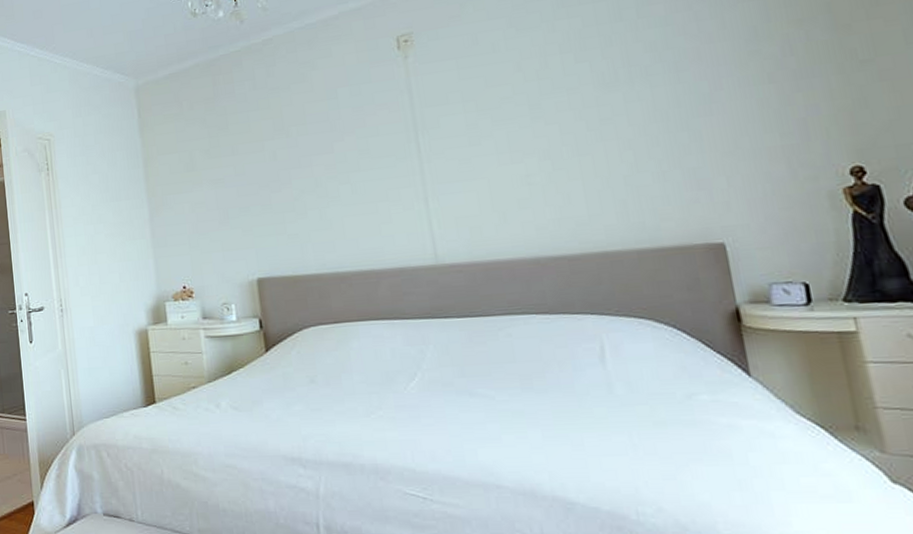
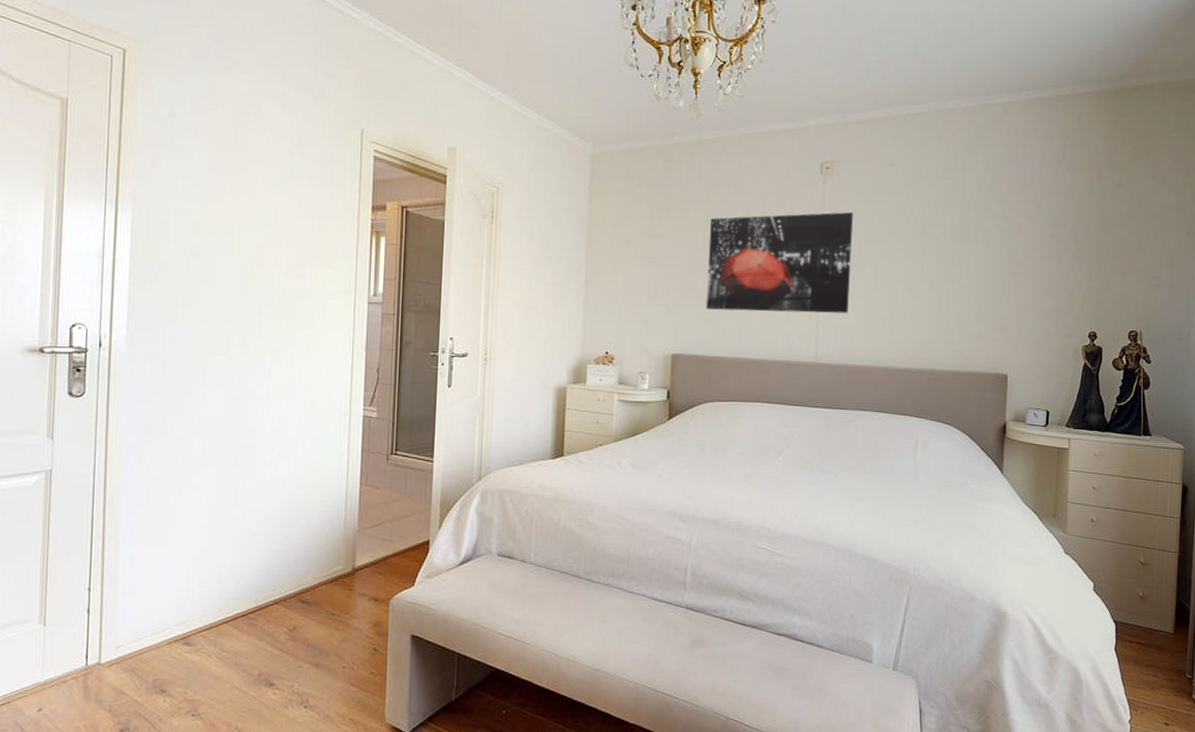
wall art: none [274,83,468,224] -> present [706,211,854,314]

